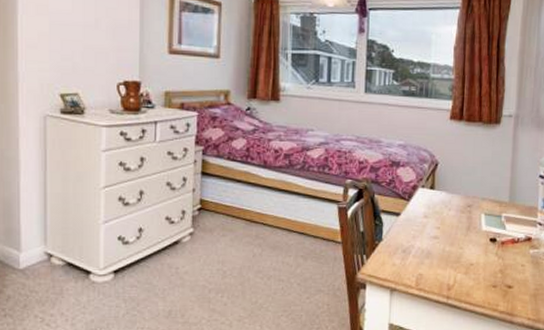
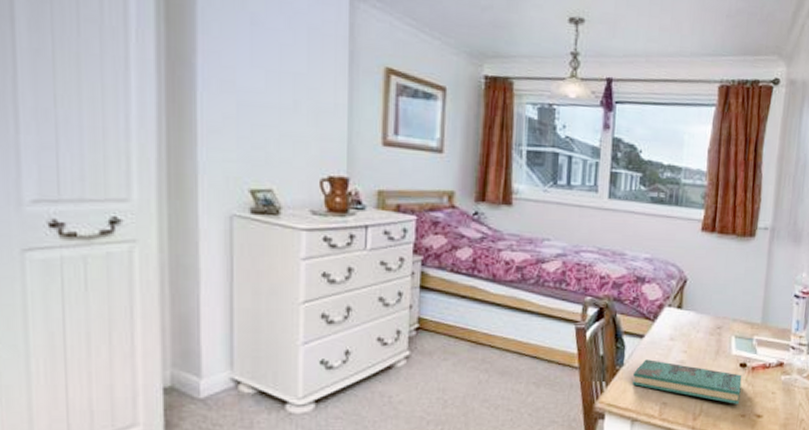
book: none [391,235,492,276] -> present [633,359,742,404]

